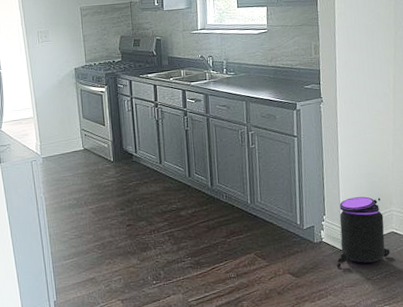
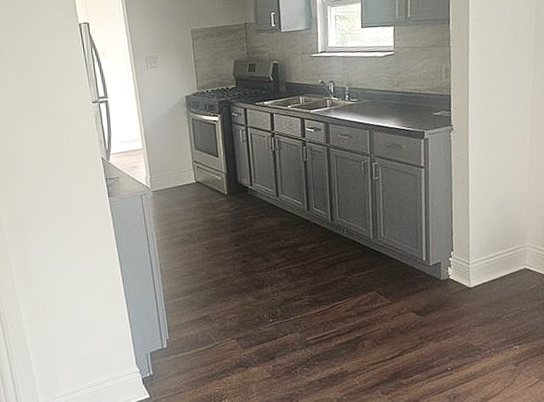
trash can: present [336,196,390,268] -> none [463,231,522,306]

